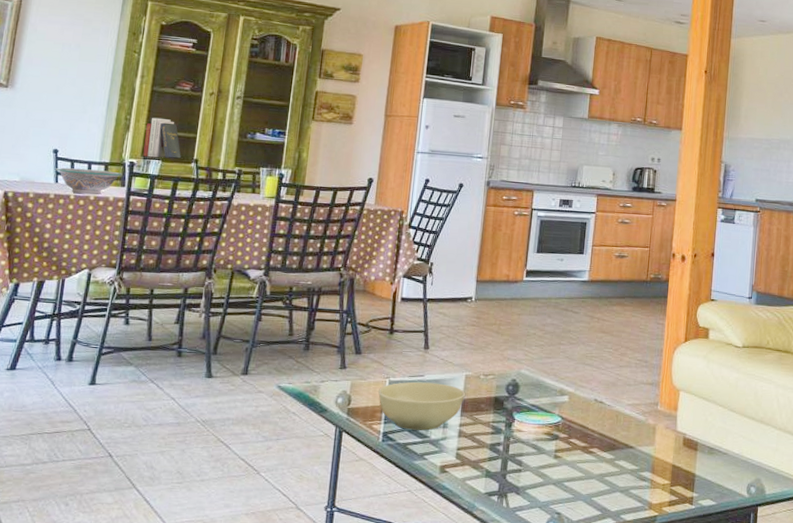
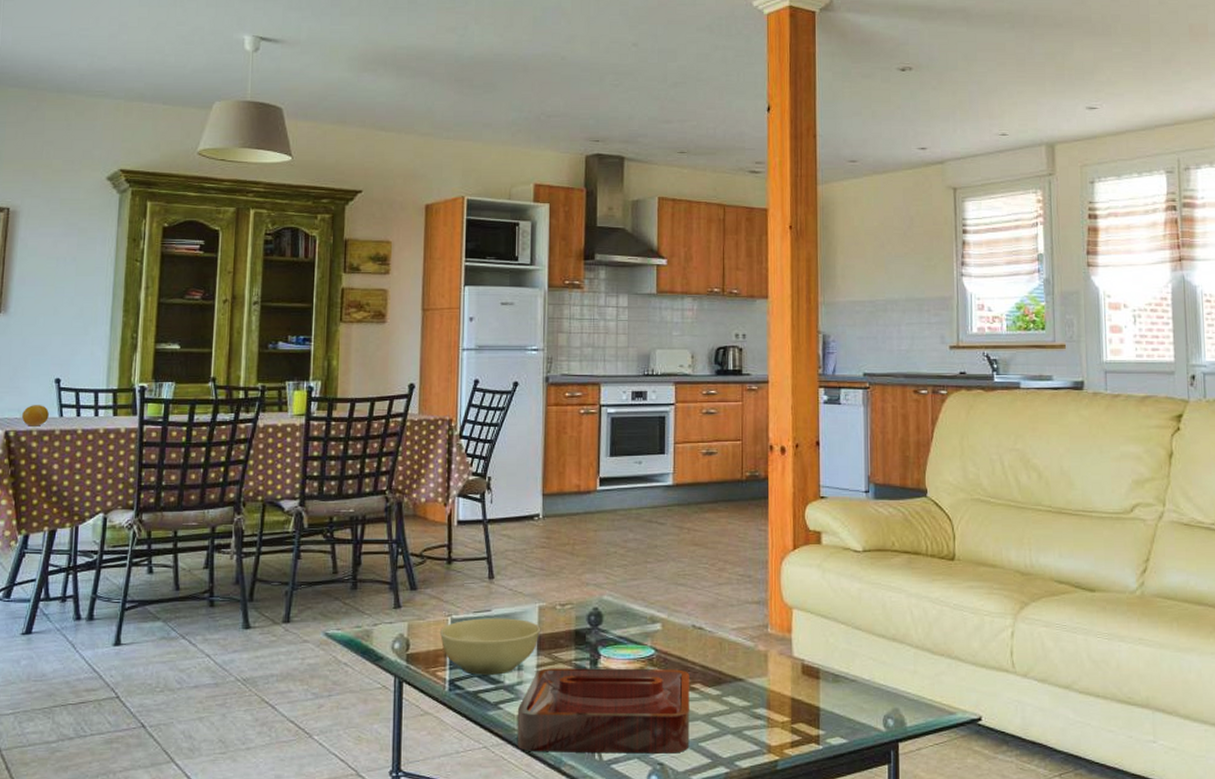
fruit: none [21,170,46,190] -> present [22,405,49,426]
bowl: present [56,167,123,195] -> none [59,398,133,428]
books: present [143,117,181,159] -> none [154,333,197,380]
decorative tray: none [437,427,589,505] -> present [517,668,690,754]

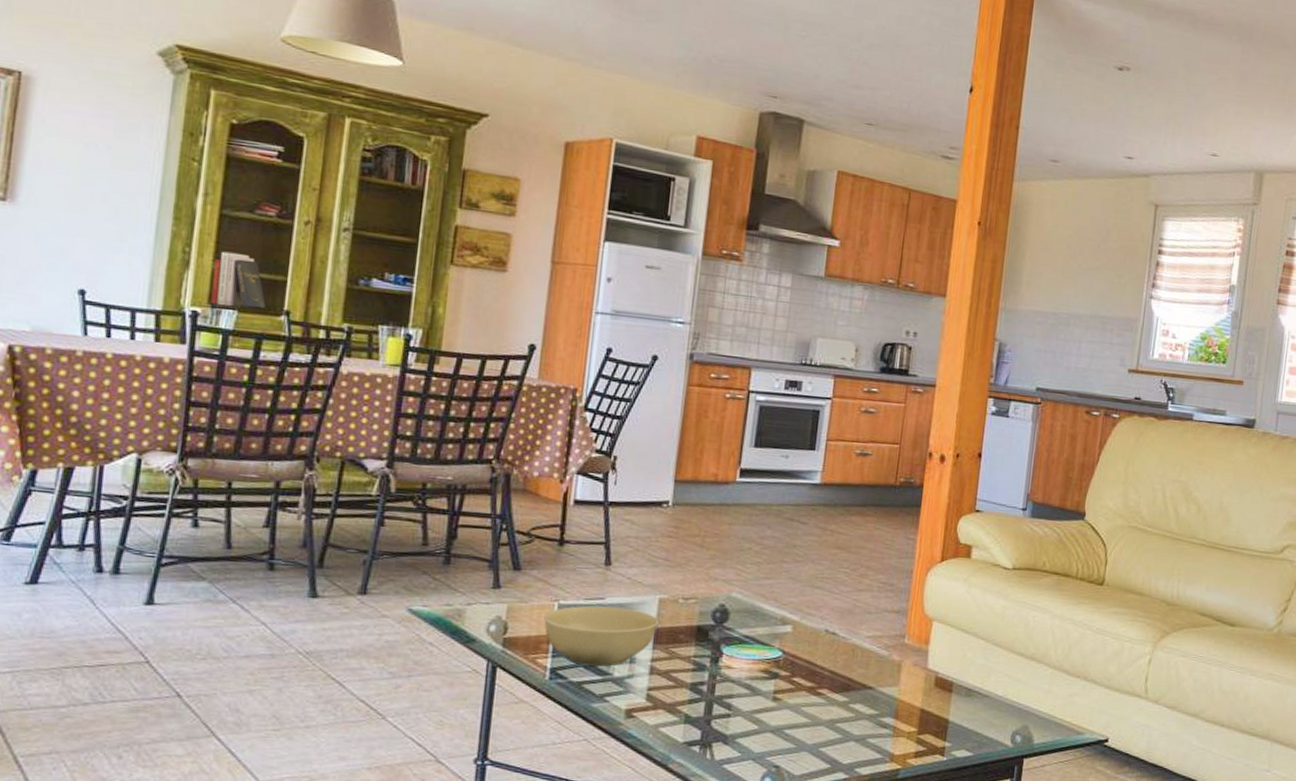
fruit: present [22,405,49,426] -> none [32,317,69,344]
books: none [154,333,197,380] -> present [210,251,266,310]
decorative tray: present [517,668,690,754] -> none [621,663,817,757]

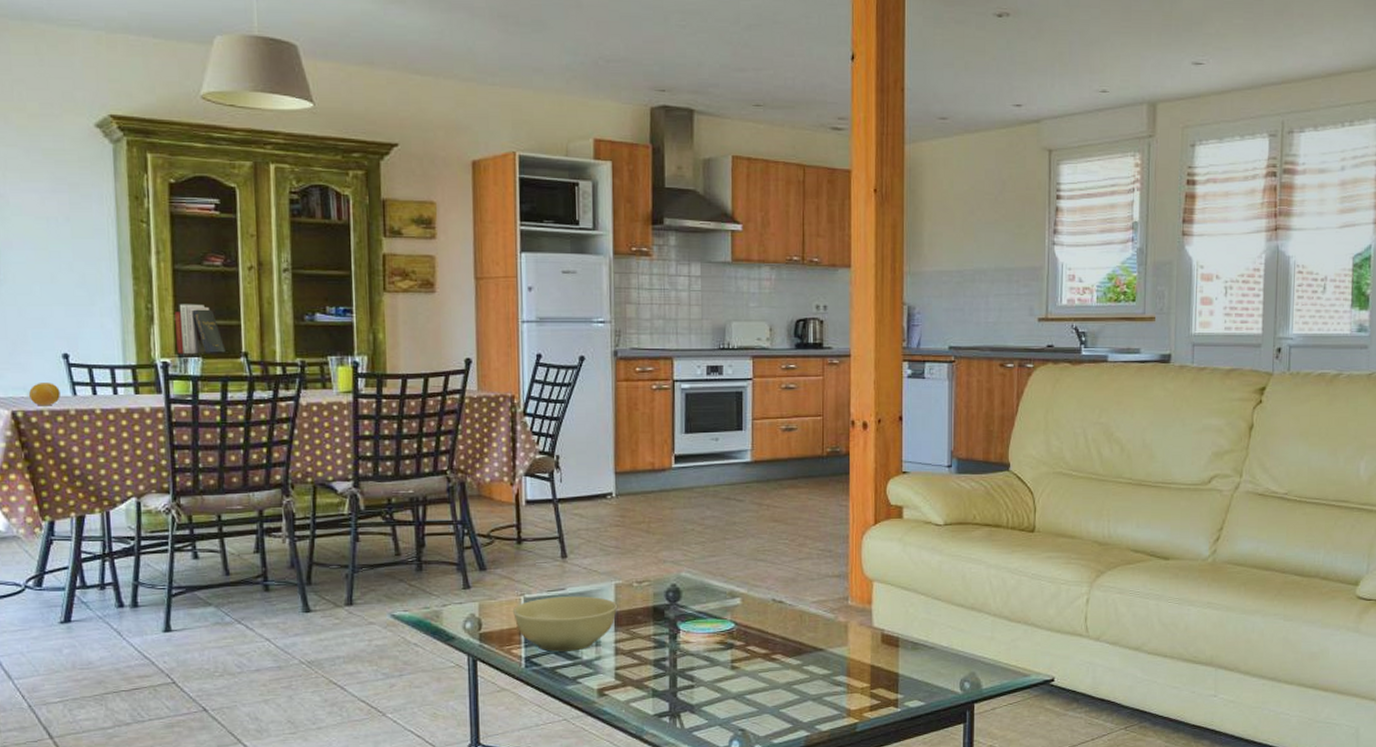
fruit: none [32,317,69,344] -> present [29,383,60,406]

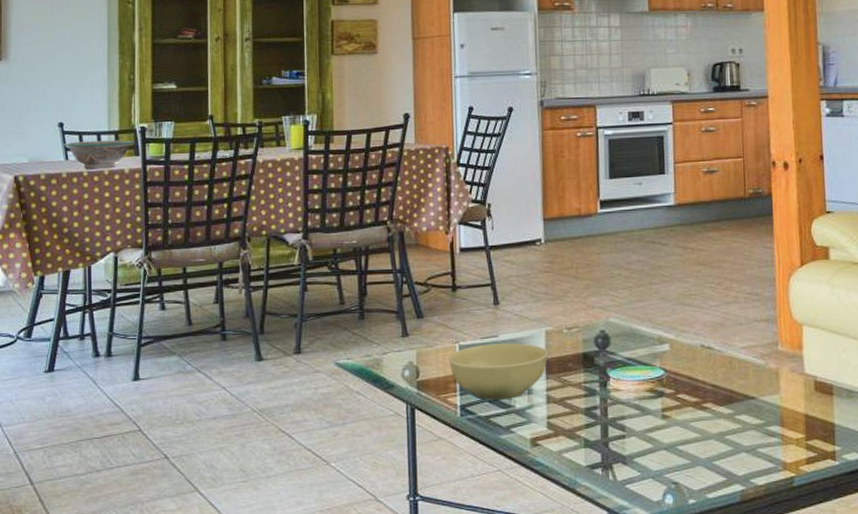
fruit: present [29,383,60,406] -> none [30,149,55,171]
bowl: none [70,375,156,407] -> present [64,139,135,169]
books: present [175,304,226,355] -> none [153,73,195,120]

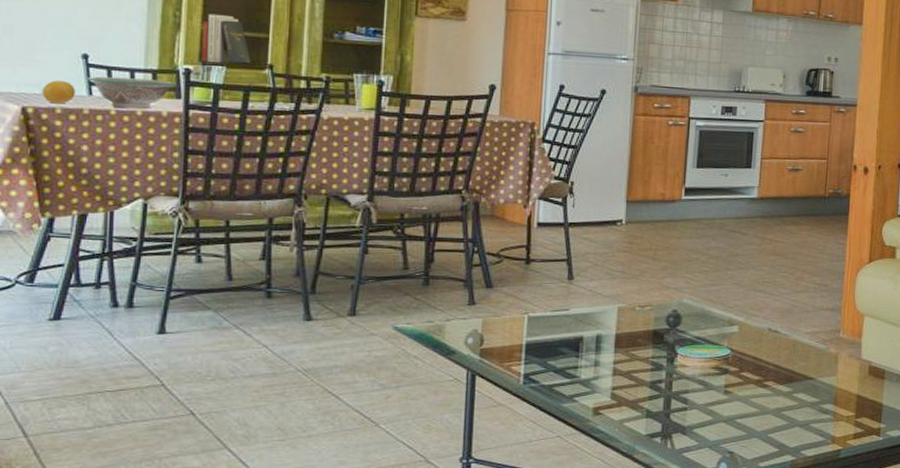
fruit: none [30,149,55,171] -> present [43,80,75,104]
books: none [153,73,195,120] -> present [201,13,251,65]
bowl: present [448,343,549,400] -> none [515,316,620,370]

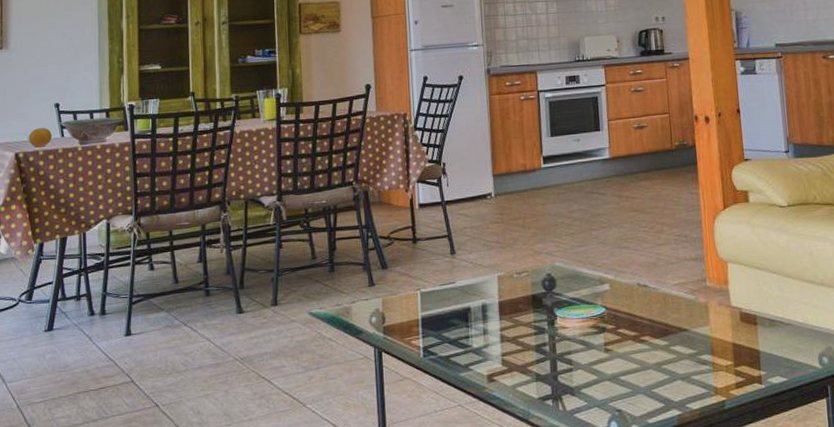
books: present [201,13,251,65] -> none [139,55,178,98]

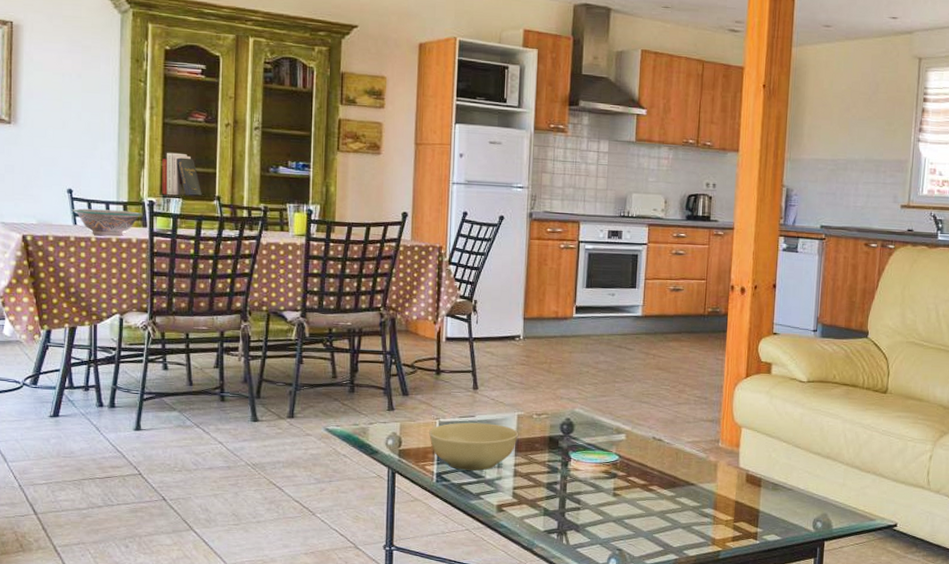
fruit: present [29,128,52,148] -> none [38,212,63,233]
books: none [139,55,178,98] -> present [162,152,202,197]
bowl: none [410,288,501,341] -> present [428,422,519,471]

